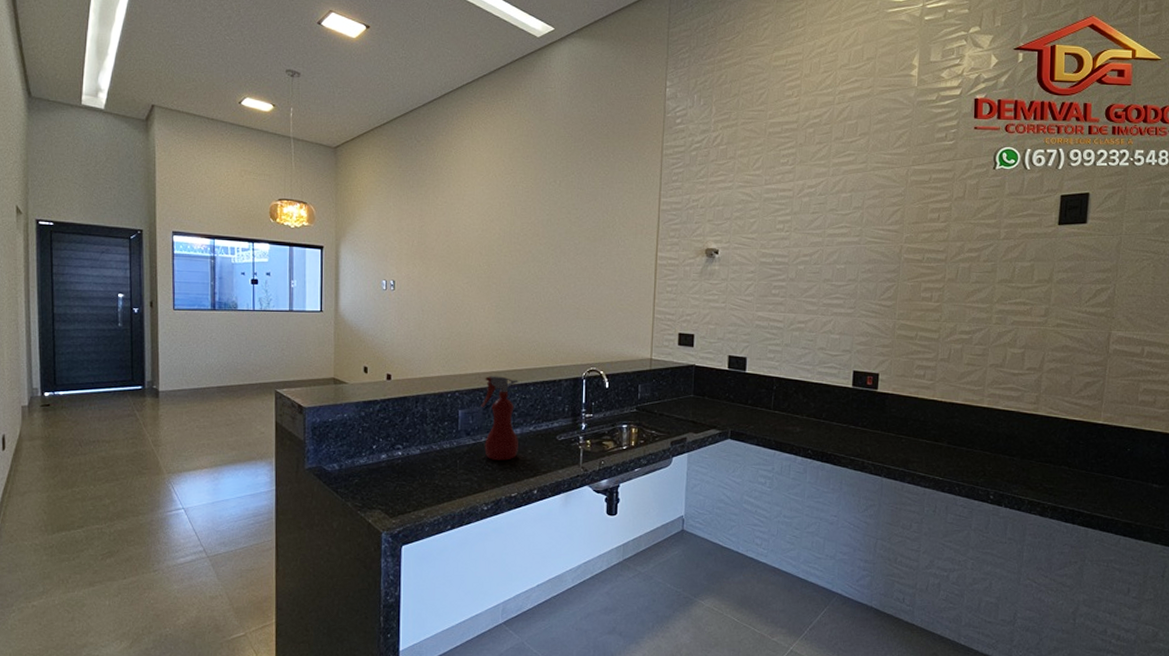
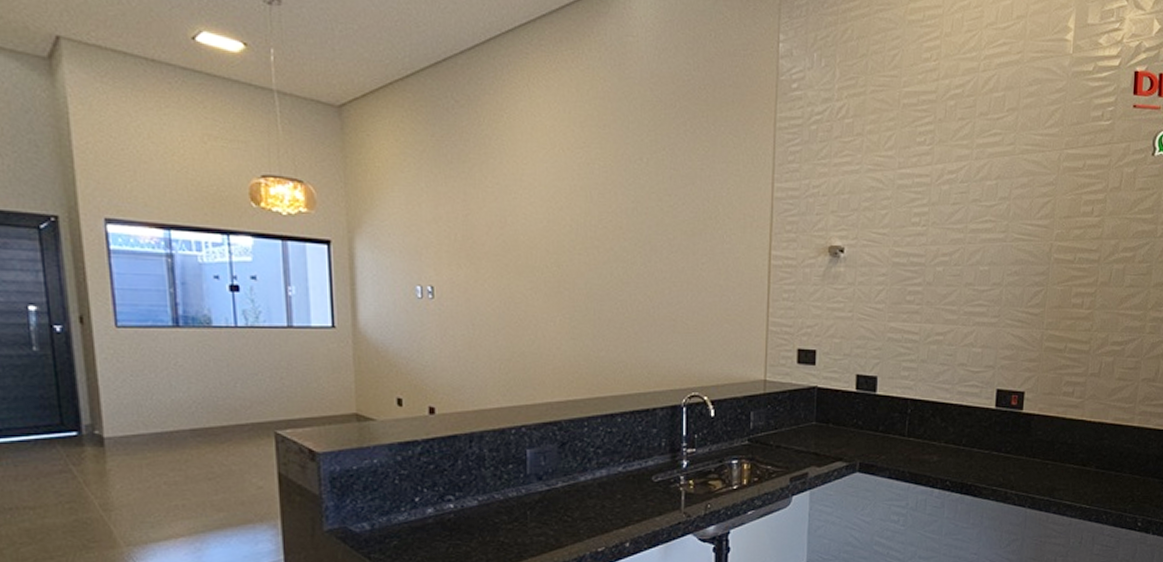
spray bottle: present [481,376,519,460] -> none [555,406,604,509]

